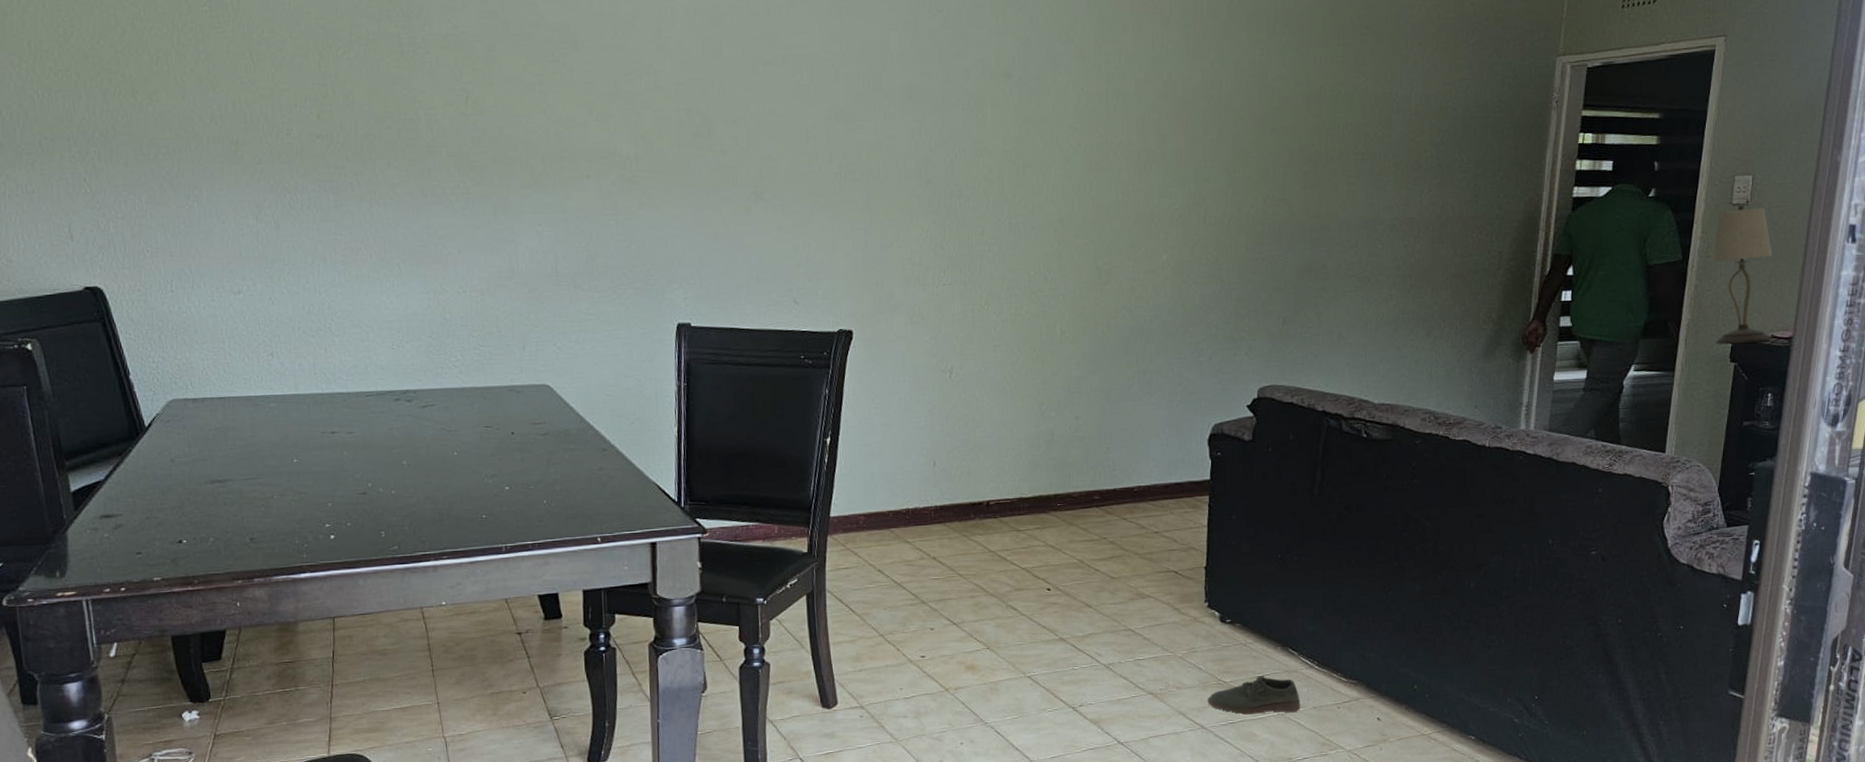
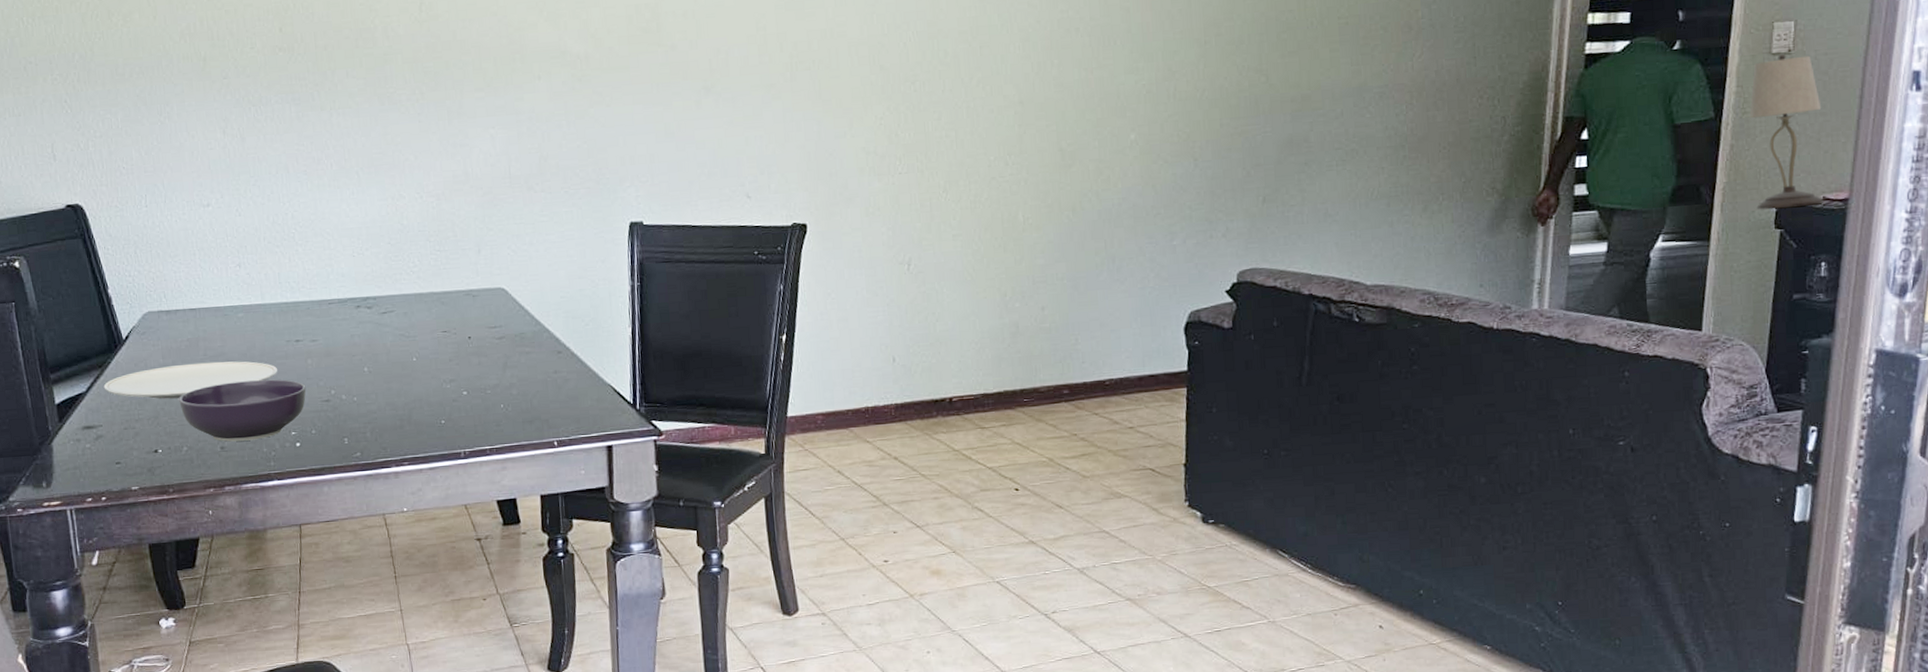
plate: none [124,451,312,489] -> present [103,361,278,399]
bowl: none [205,471,342,533] -> present [179,379,306,442]
shoe: present [1207,674,1301,715] -> none [1190,579,1293,622]

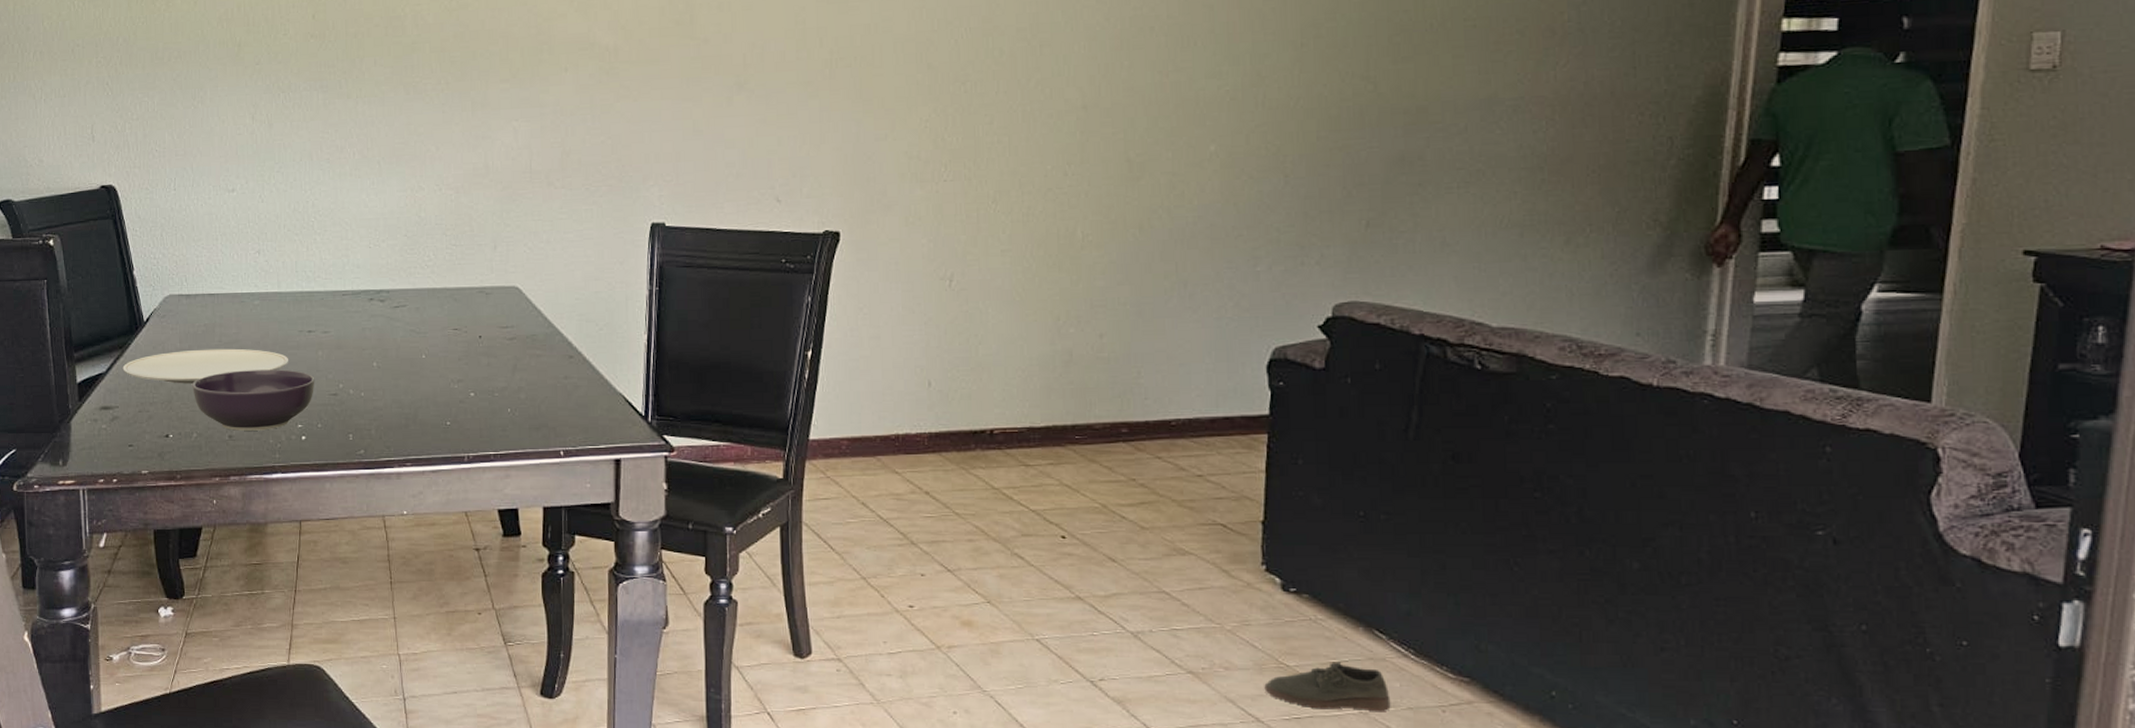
shoe: none [1190,579,1293,622] -> present [1264,660,1391,711]
table lamp: present [1749,54,1824,210] -> none [1998,70,2103,259]

